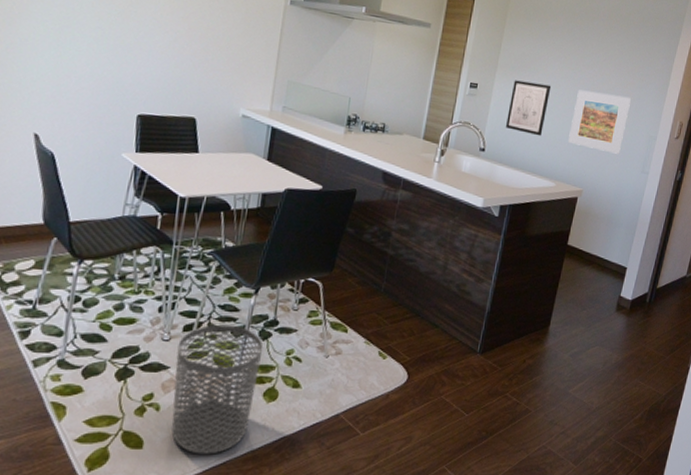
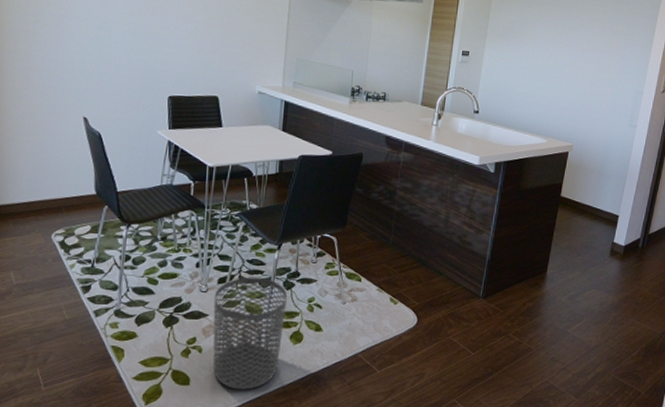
wall art: present [506,80,552,136] -> none [498,46,539,97]
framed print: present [568,89,631,154] -> none [557,51,616,110]

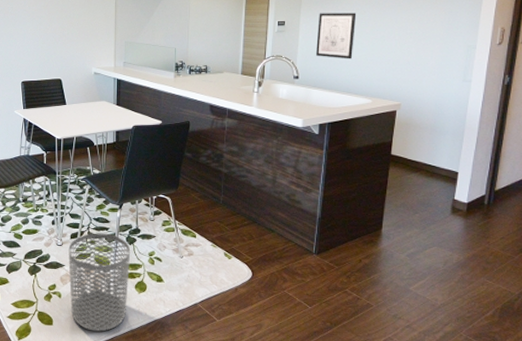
wall art: none [498,46,539,97] -> present [316,13,357,59]

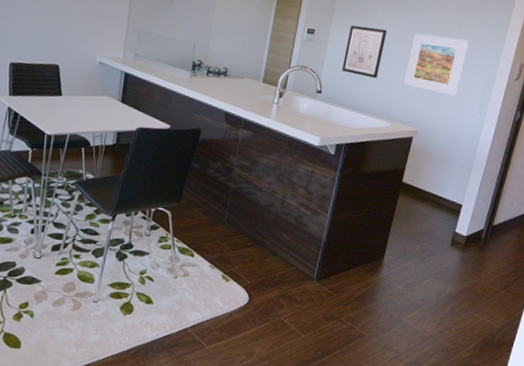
waste bin: present [68,233,131,332] -> none [43,245,120,357]
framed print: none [380,12,442,67] -> present [404,33,469,96]

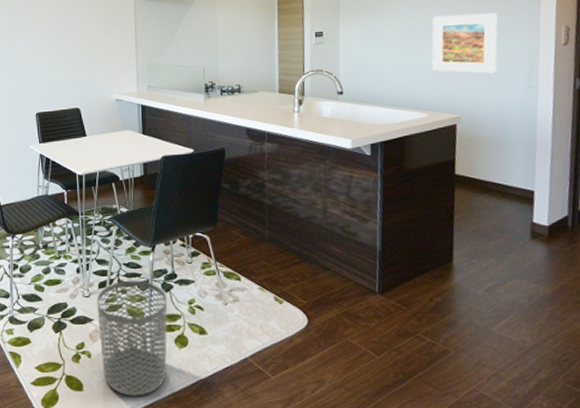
waste bin: none [43,245,120,357] -> present [97,280,168,396]
wall art: present [342,25,388,79] -> none [359,18,402,70]

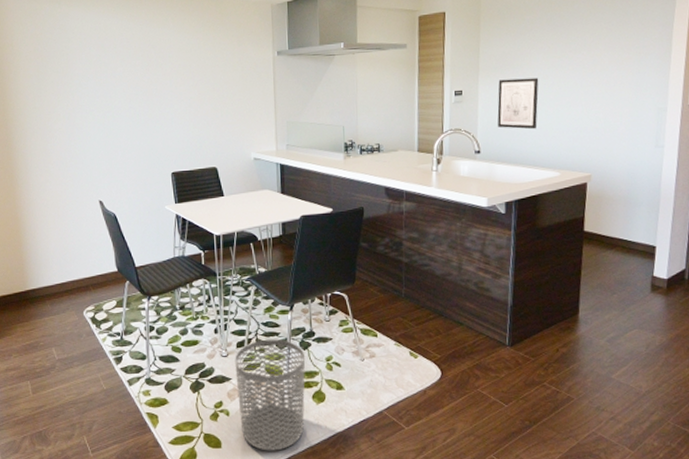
wall art: none [359,18,402,70] -> present [497,78,539,130]
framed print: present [432,12,498,74] -> none [566,73,630,133]

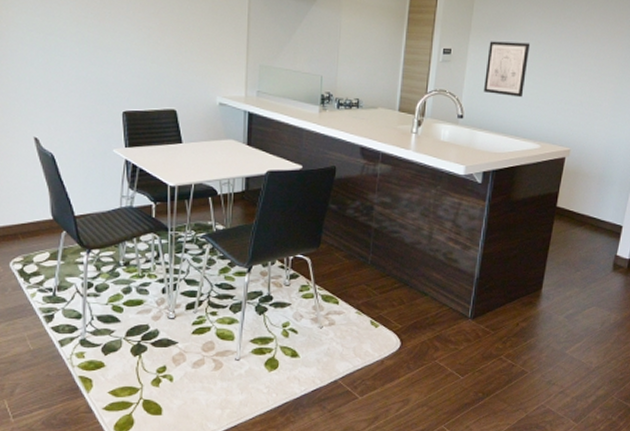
waste bin: present [235,339,306,451] -> none [183,302,261,419]

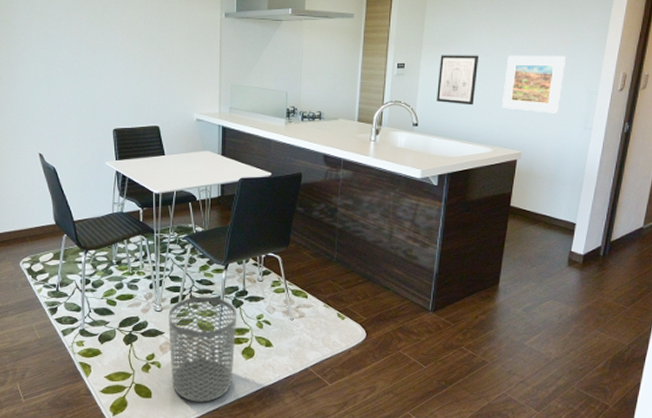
waste bin: none [183,302,261,419] -> present [168,296,237,402]
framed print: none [552,44,619,109] -> present [502,55,565,113]

